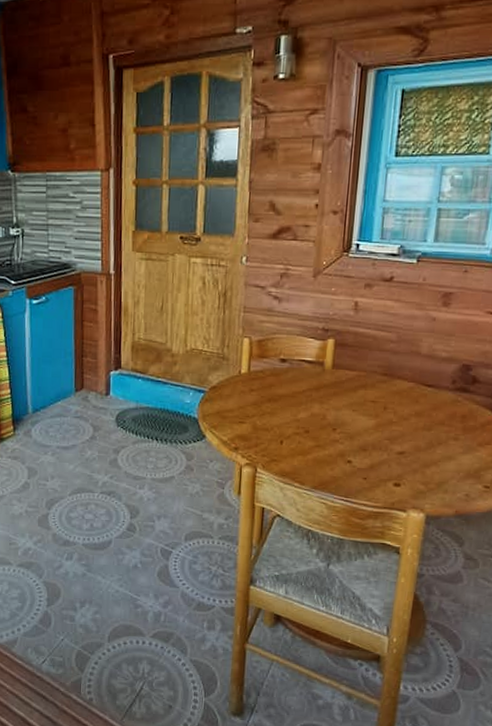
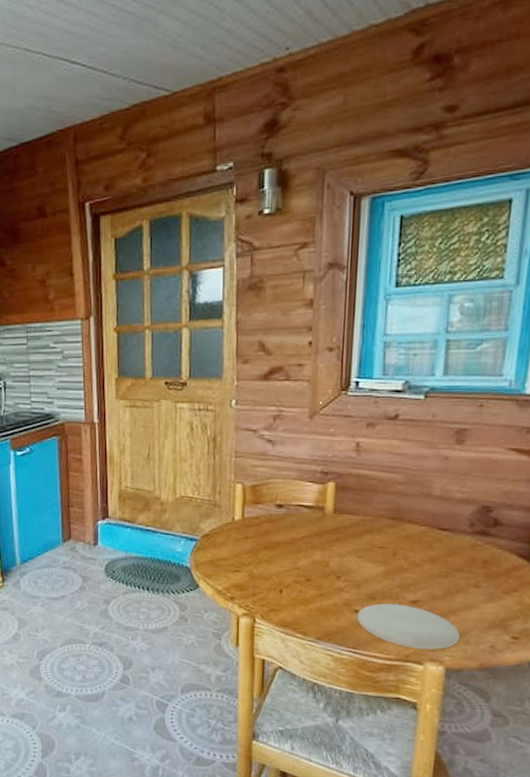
plate: none [349,454,440,498] -> present [357,603,460,650]

